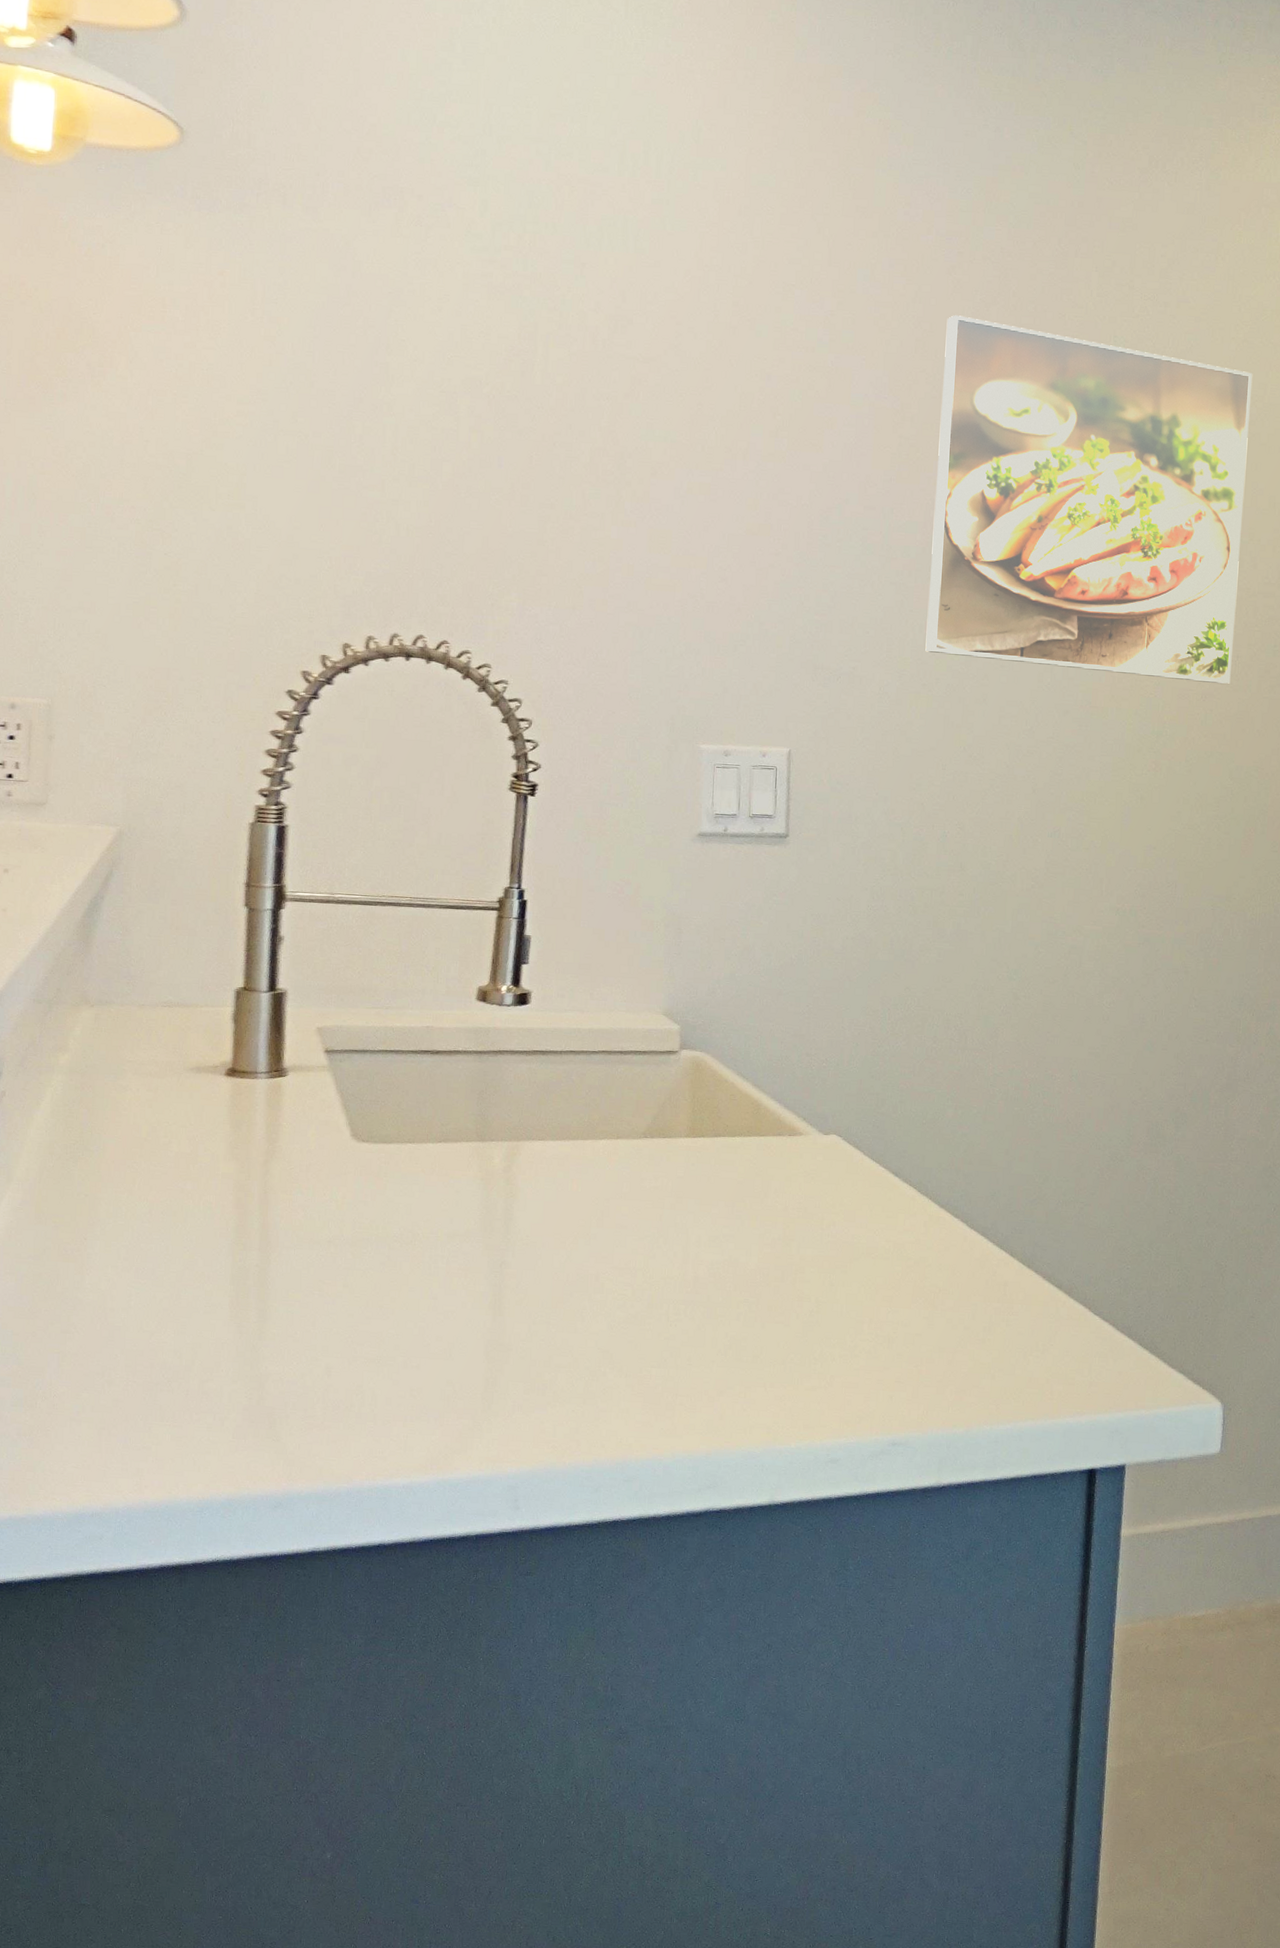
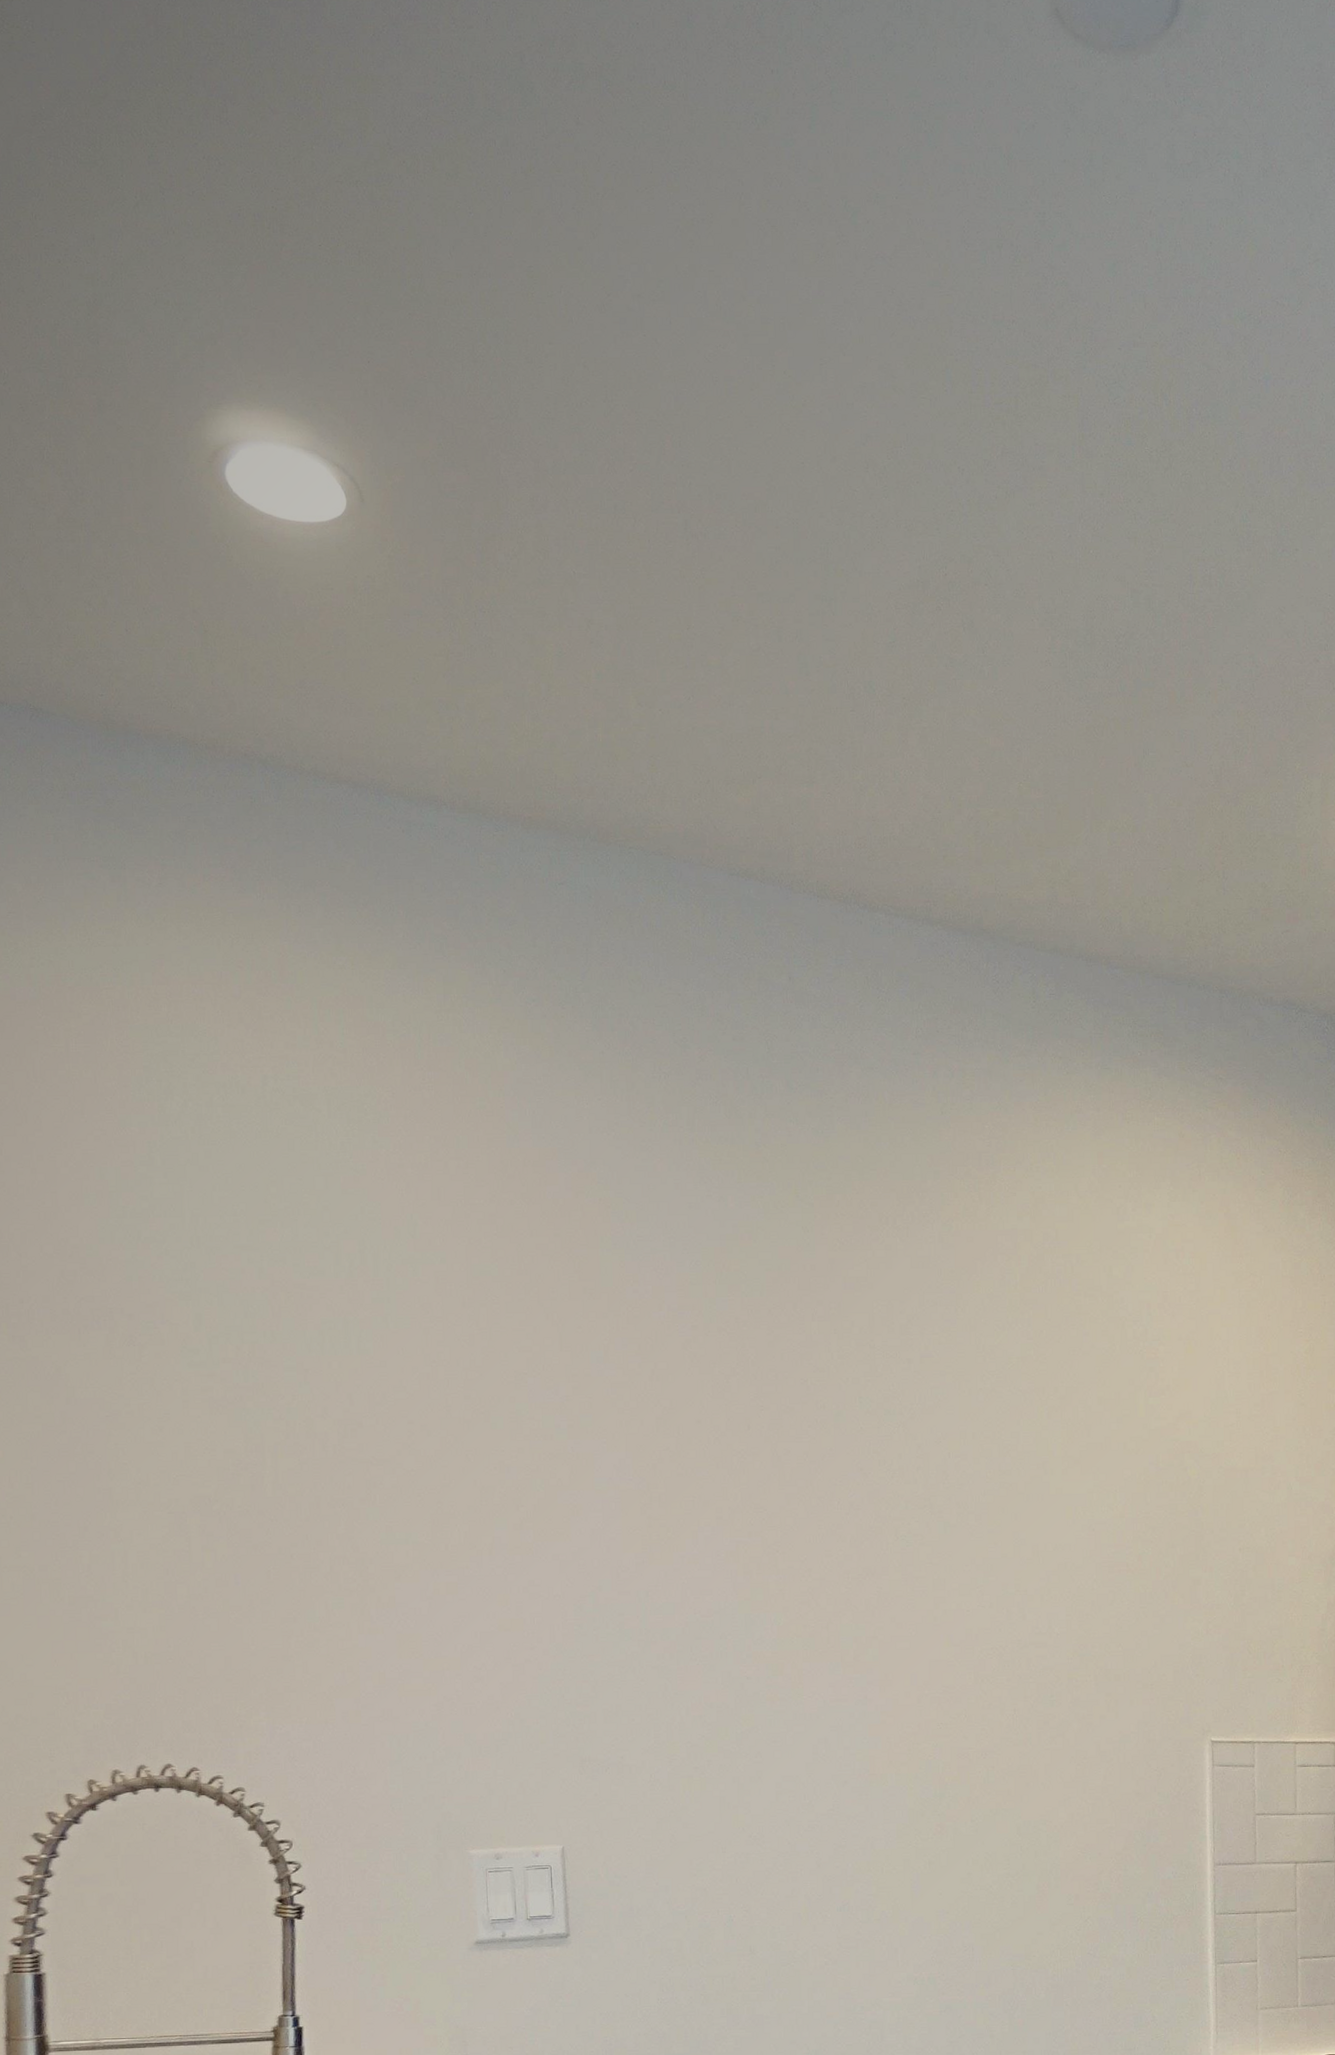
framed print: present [925,315,1253,684] -> none [686,1390,1010,1740]

